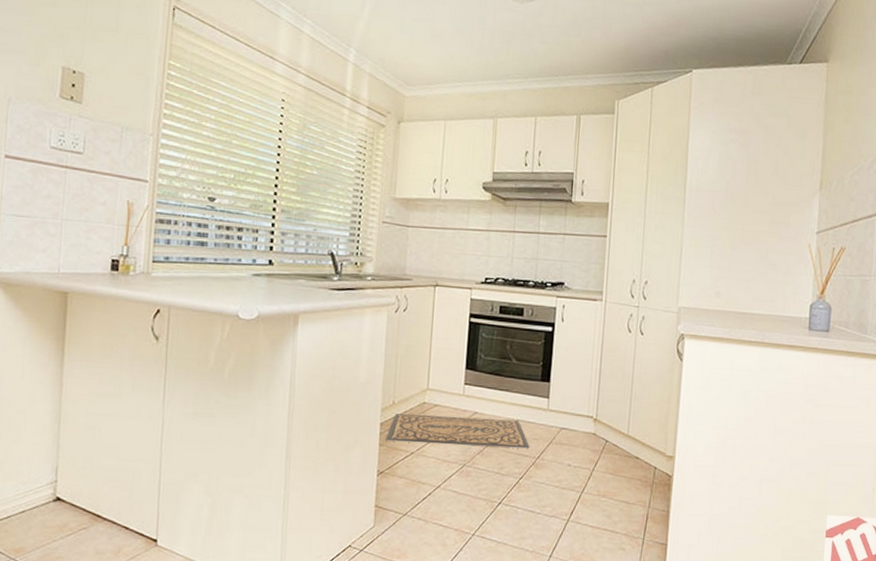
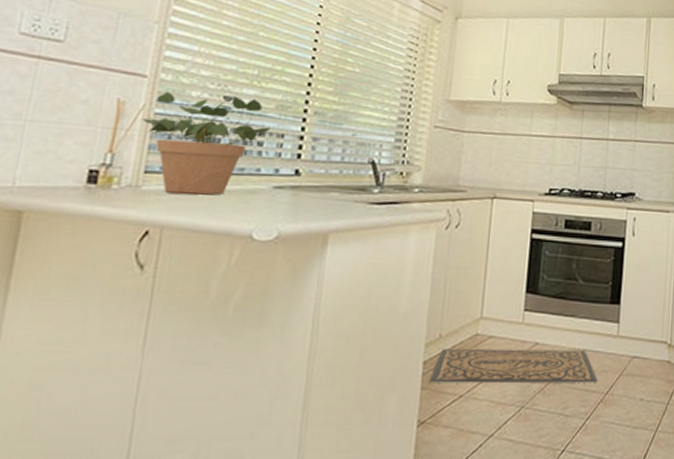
potted plant: none [147,194,247,281] -> present [142,91,270,195]

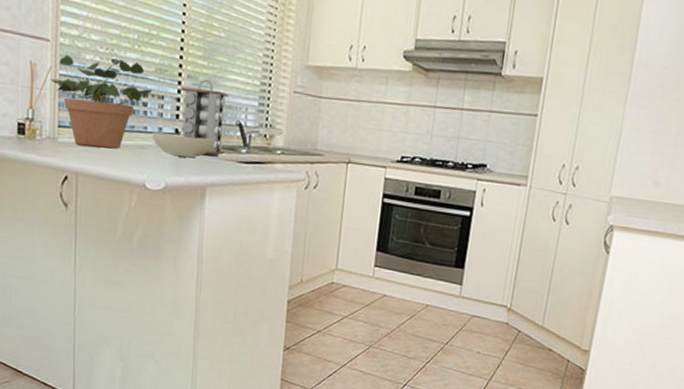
bowl: none [265,174,343,202] -> present [152,132,216,158]
spice rack: none [303,115,361,199] -> present [180,79,228,157]
doormat: present [429,348,598,384] -> none [292,292,439,334]

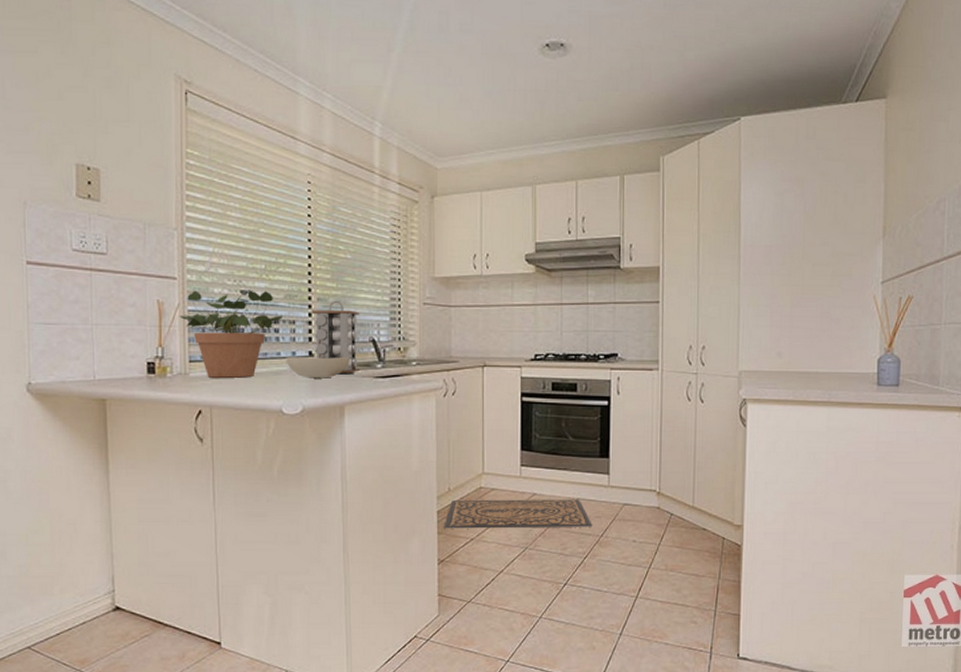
doormat: none [292,292,439,334] -> present [444,499,593,529]

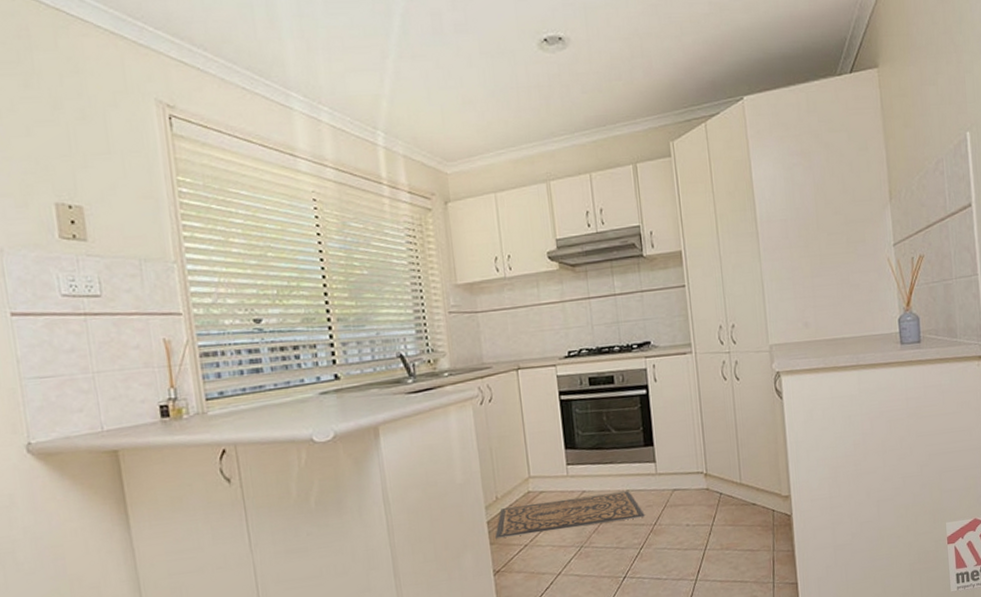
potted plant: present [179,290,283,378] -> none [189,317,302,414]
bowl: present [286,356,350,379] -> none [310,375,379,403]
spice rack: present [311,300,359,375] -> none [332,318,390,395]

